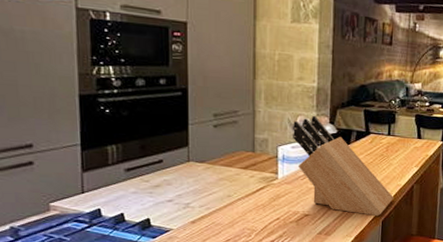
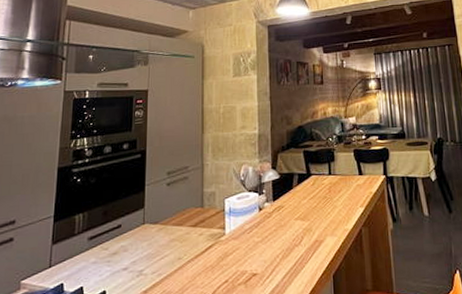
knife block: present [293,115,394,217] -> none [238,162,343,270]

